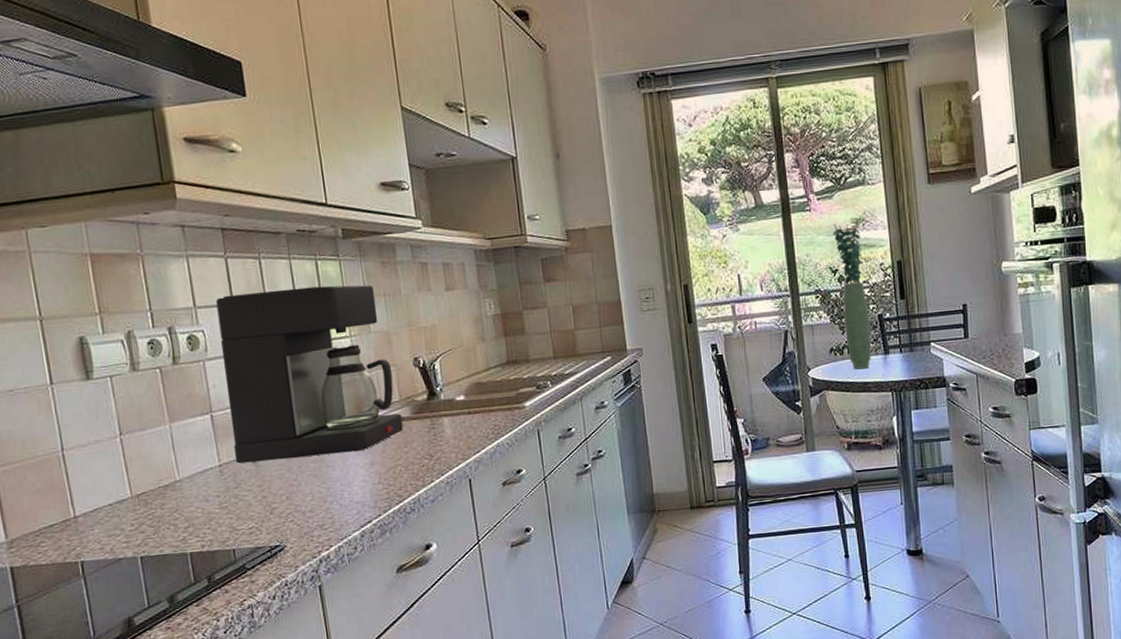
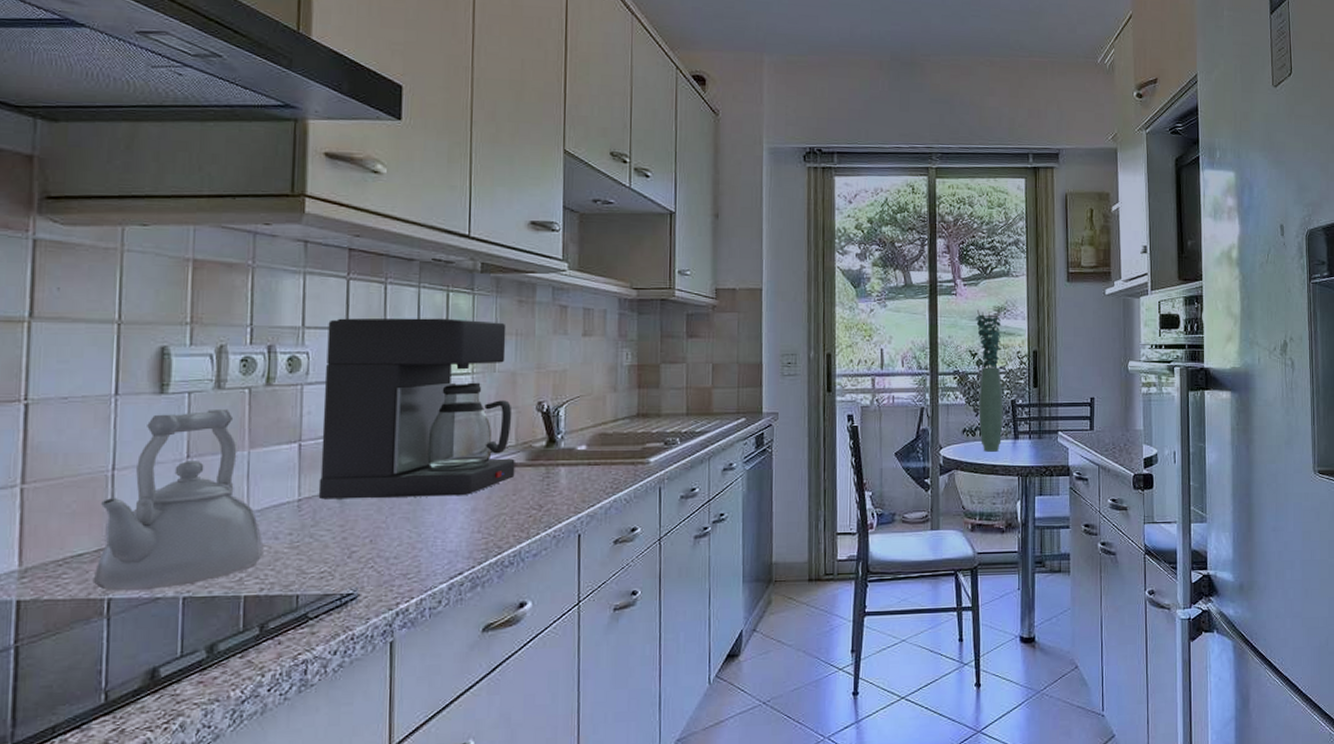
kettle: none [59,388,200,555] -> present [92,408,265,592]

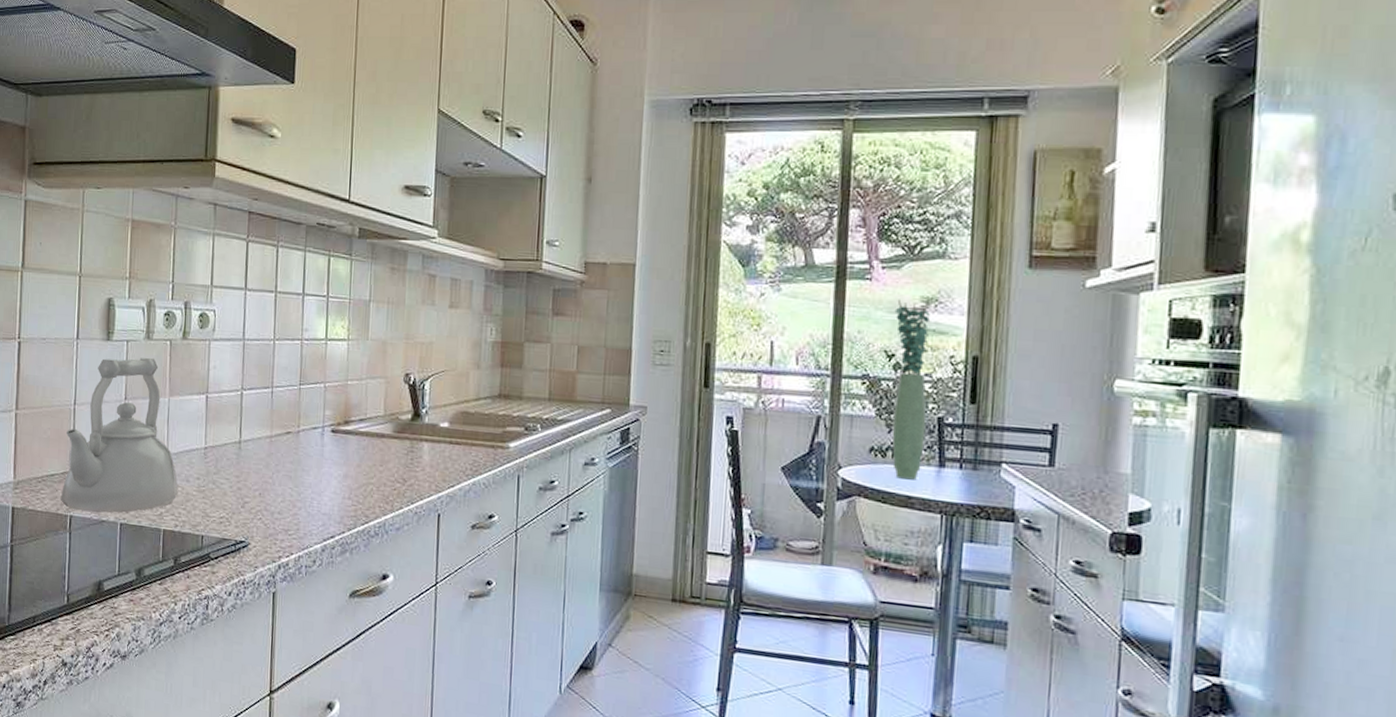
coffee maker: present [318,318,515,500] -> none [220,279,383,461]

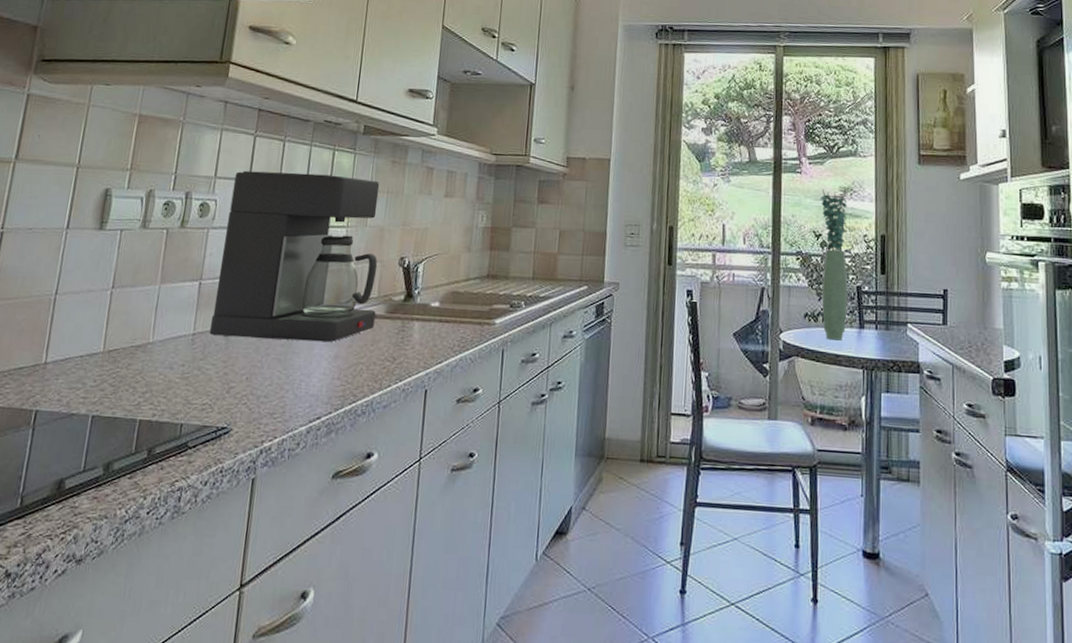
kettle: present [60,357,179,513] -> none [26,245,161,406]
coffee maker: none [220,279,383,461] -> present [209,170,380,343]

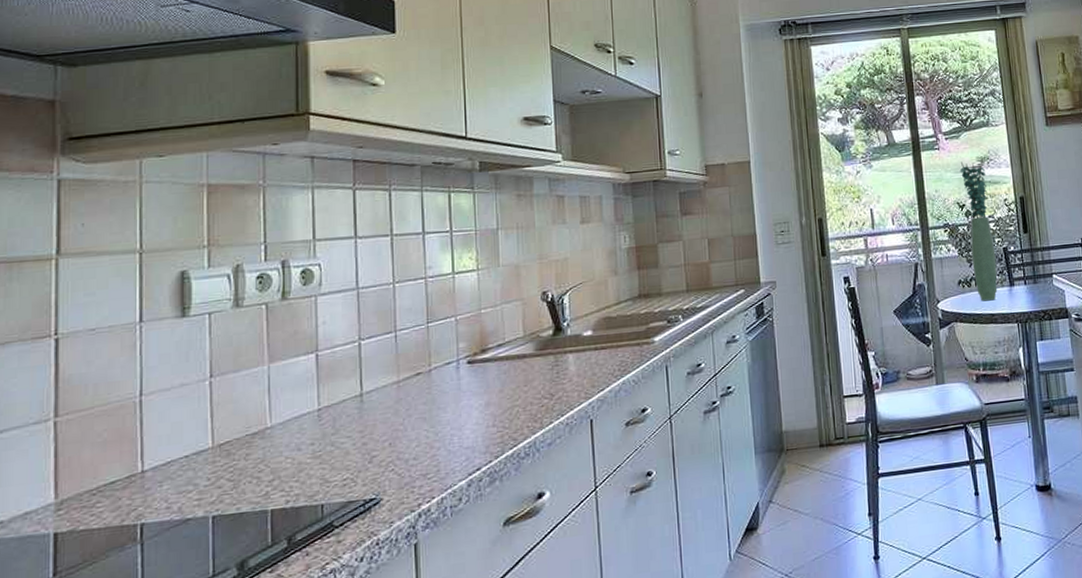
coffee maker: present [209,170,380,343] -> none [337,217,525,407]

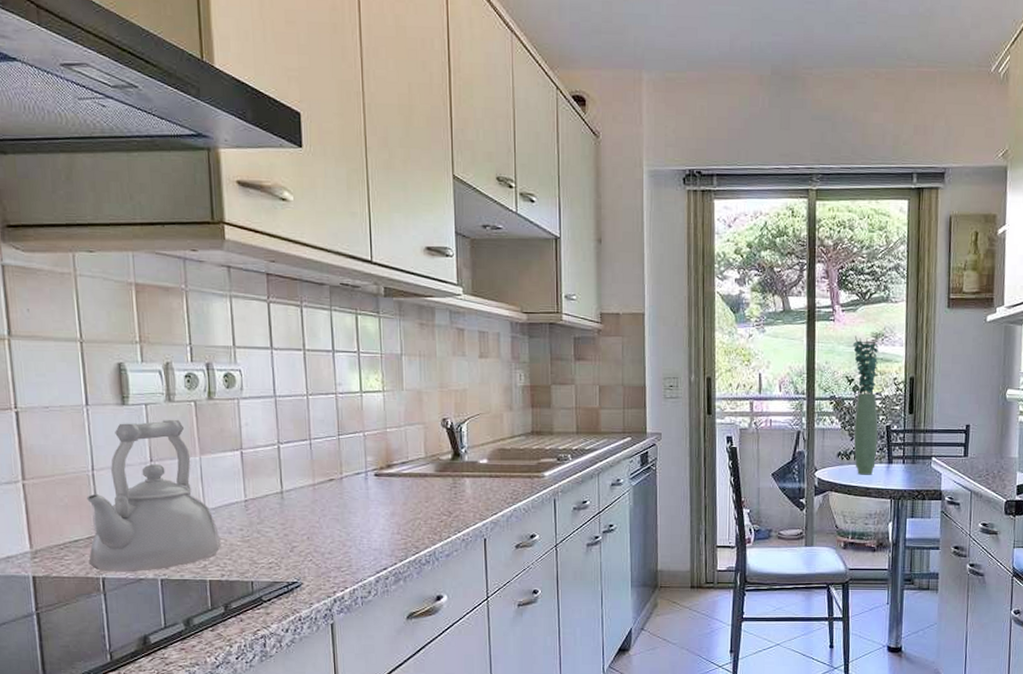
kettle: none [125,326,289,516] -> present [87,419,222,573]

